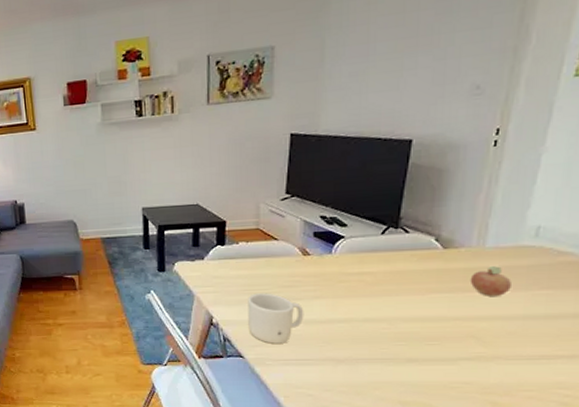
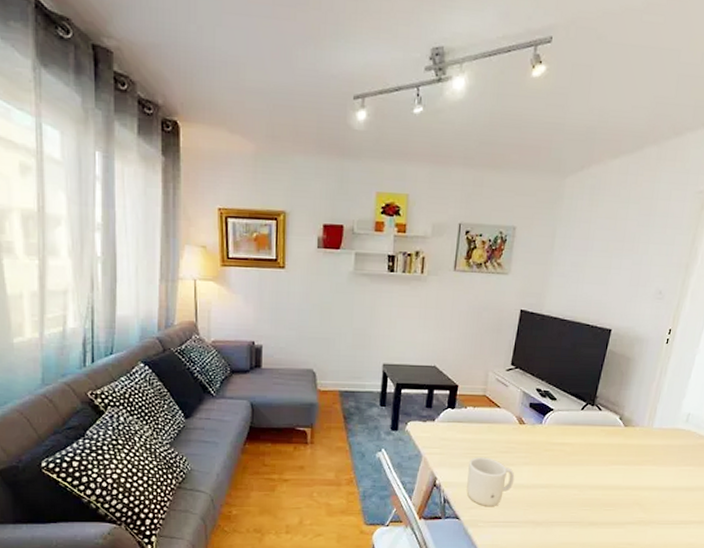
fruit: present [470,266,511,296] -> none [640,444,668,470]

